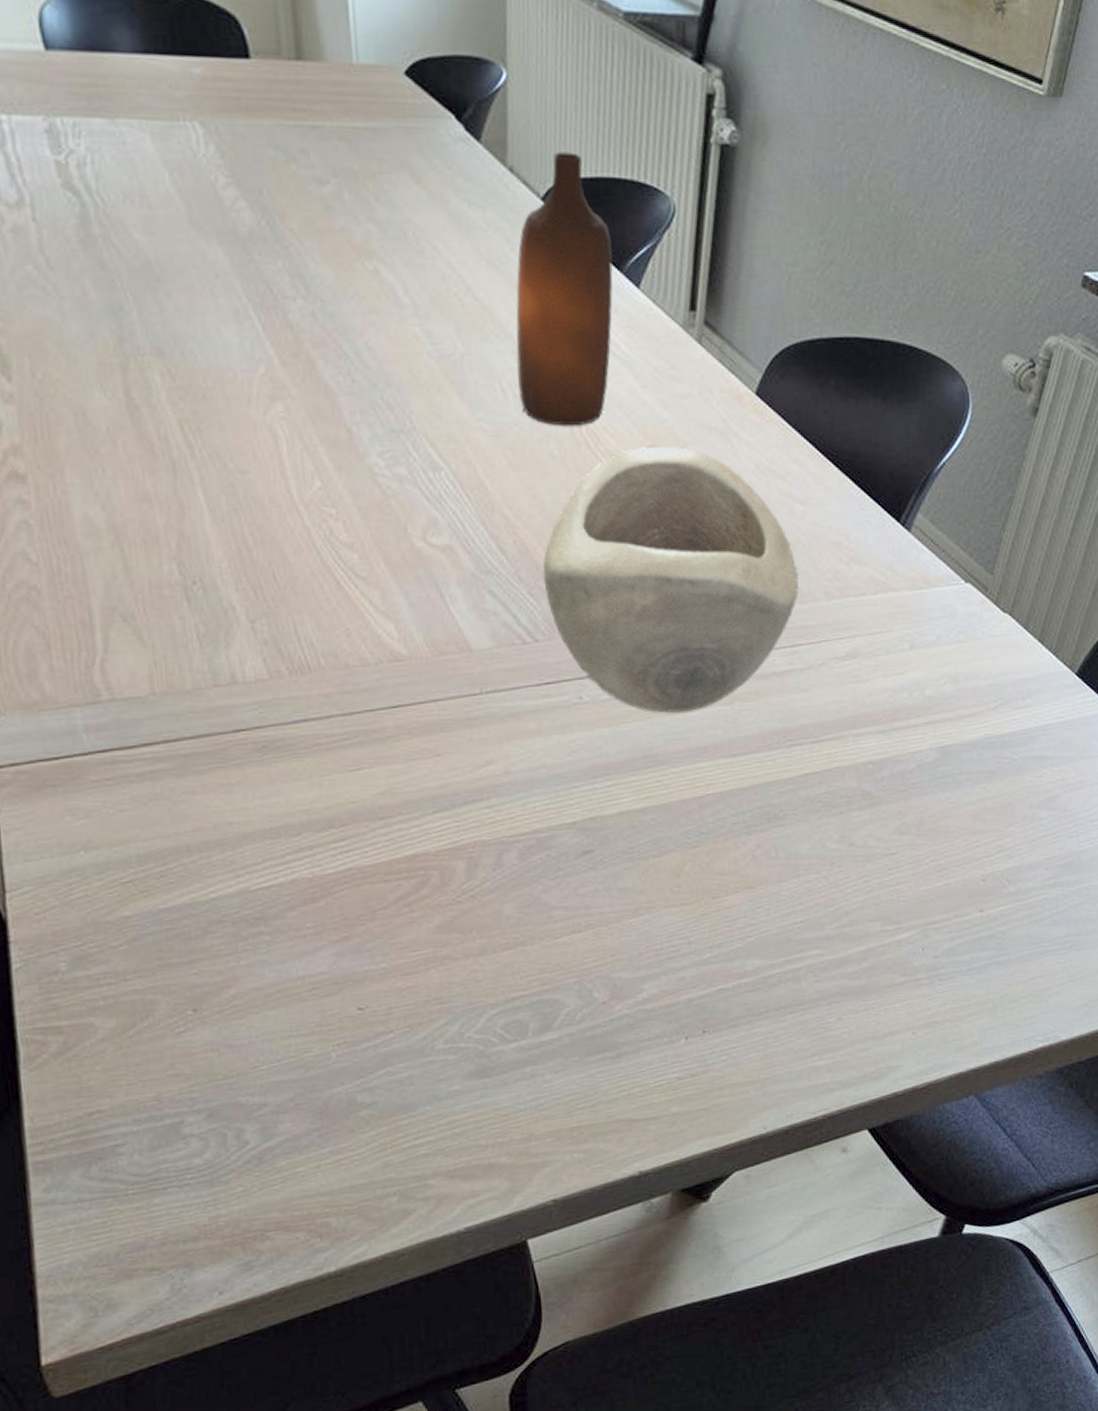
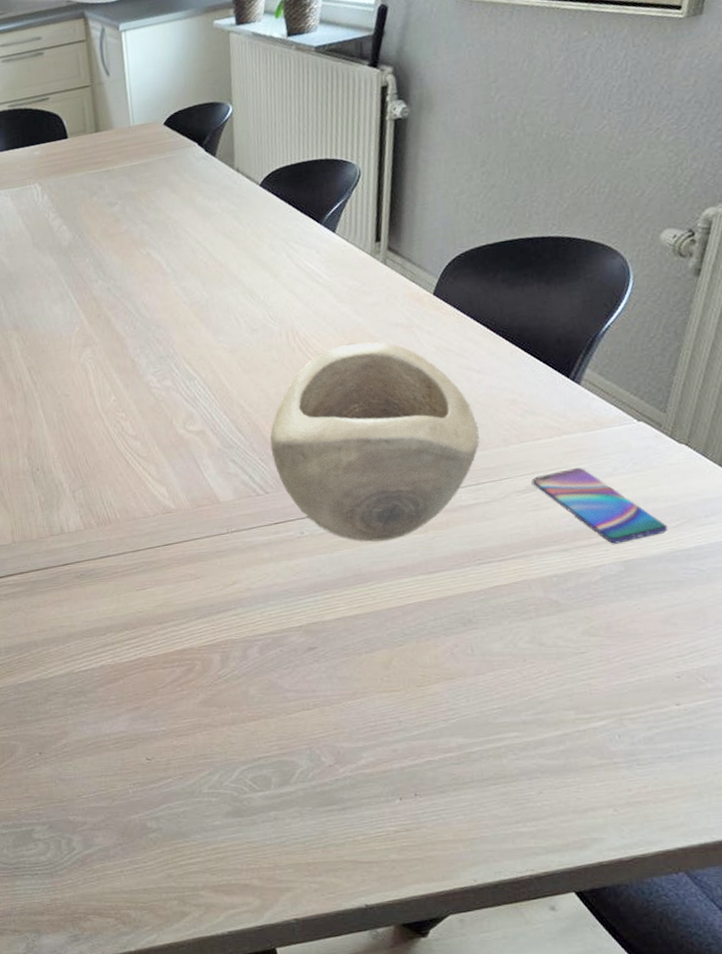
bottle: present [516,152,613,427] -> none [244,149,315,339]
smartphone: none [852,633,986,727] -> present [532,468,668,544]

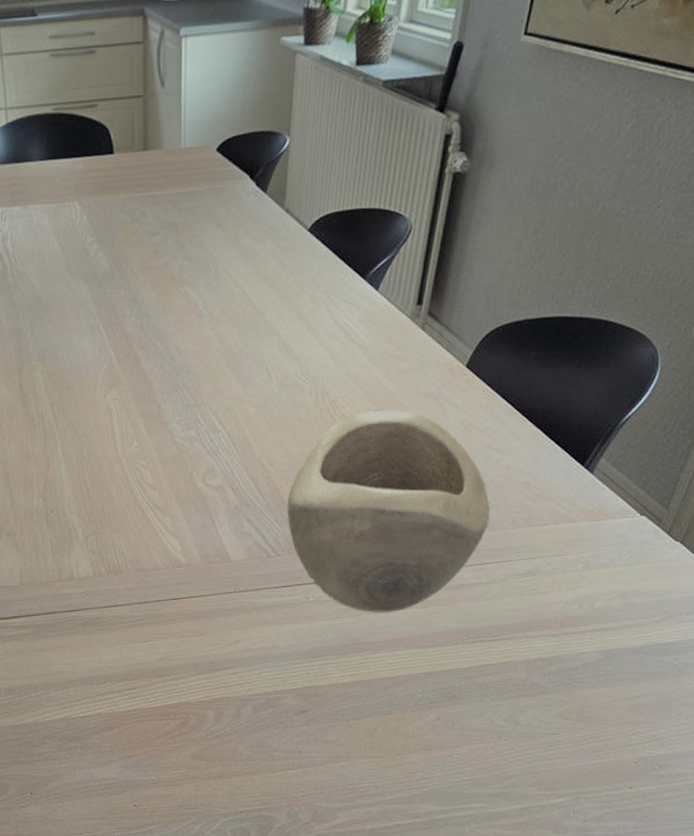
smartphone: present [532,468,668,544] -> none [532,556,651,633]

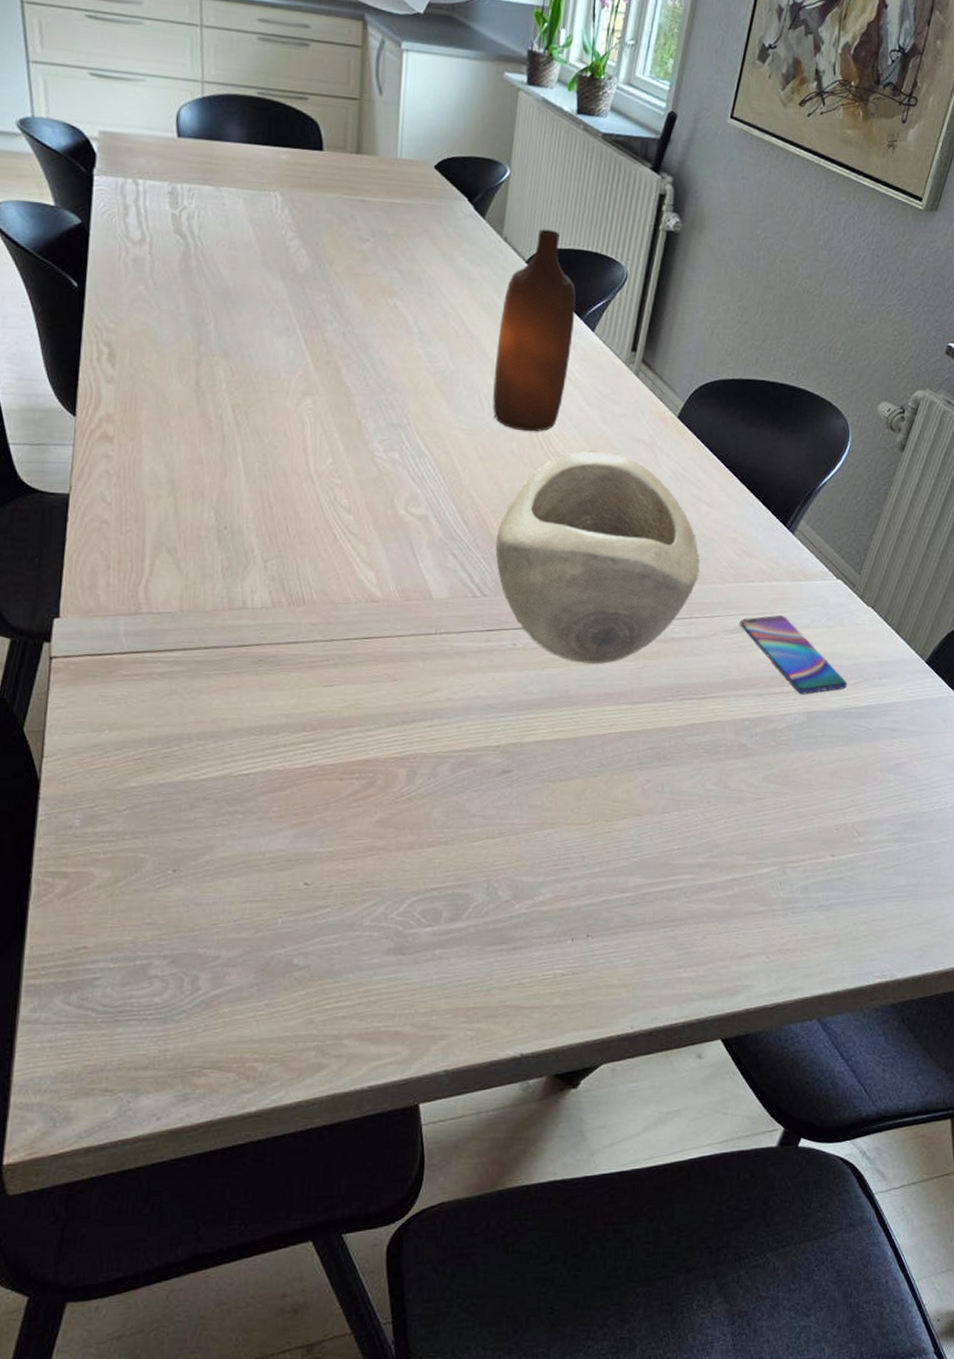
bottle: none [280,193,359,398] -> present [493,229,576,432]
smartphone: none [532,556,651,633] -> present [740,615,848,695]

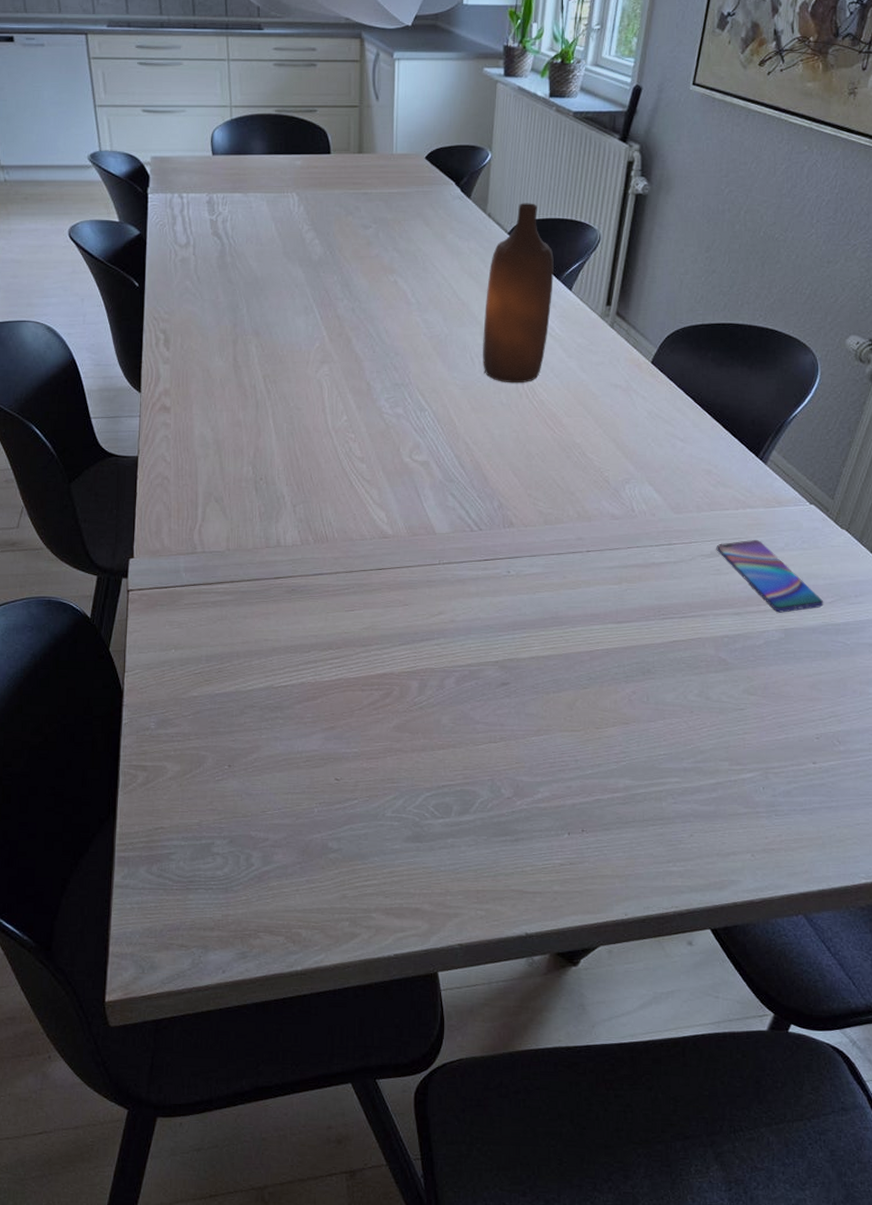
decorative bowl: present [495,452,701,664] -> none [489,398,677,588]

